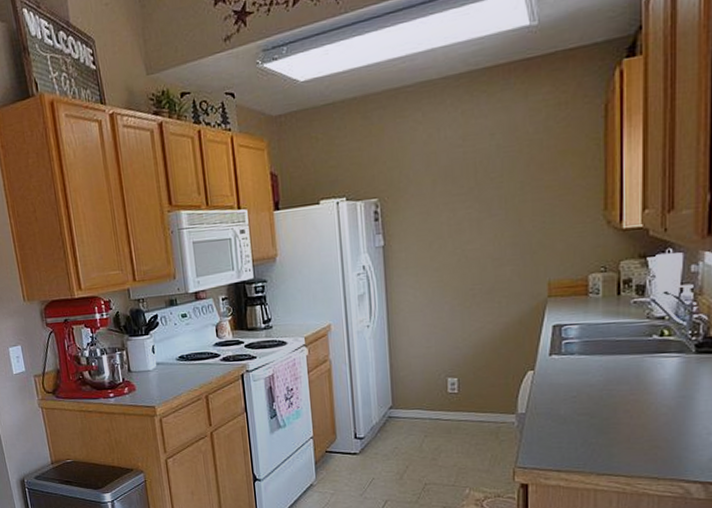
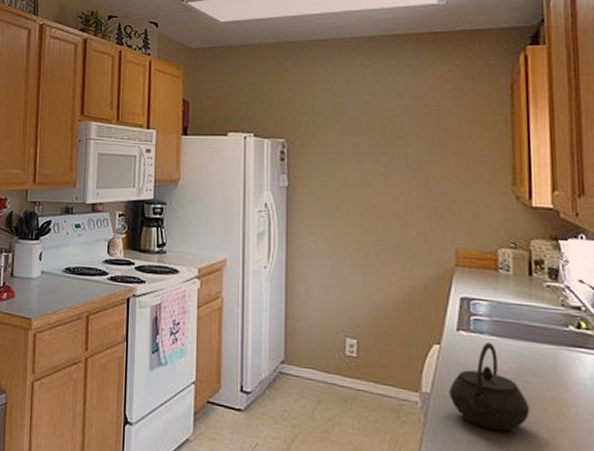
kettle: none [542,360,615,436] -> present [449,341,531,431]

